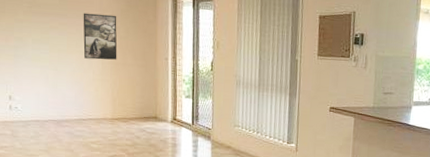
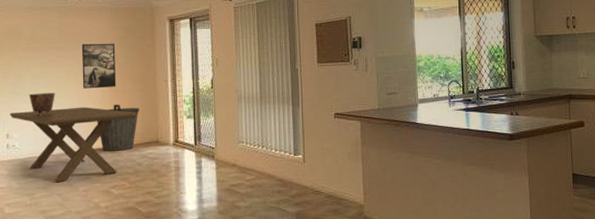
dining table: none [12,75,138,147] -> present [9,107,138,182]
ceramic pot: none [30,58,57,81] -> present [29,93,55,116]
trash can: none [98,76,139,123] -> present [97,104,139,151]

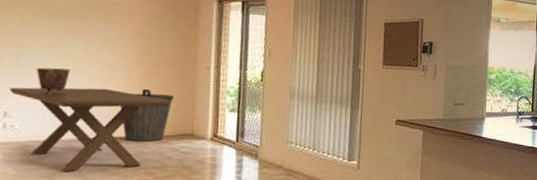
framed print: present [81,43,116,89] -> none [105,16,150,70]

